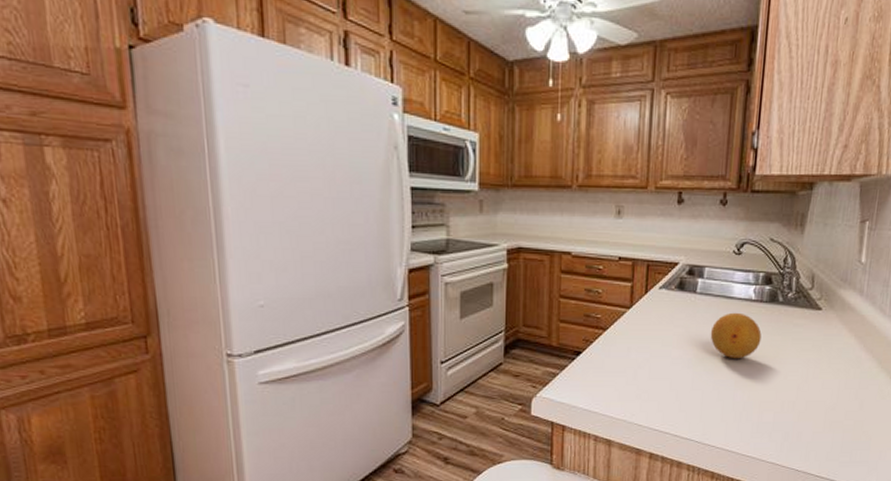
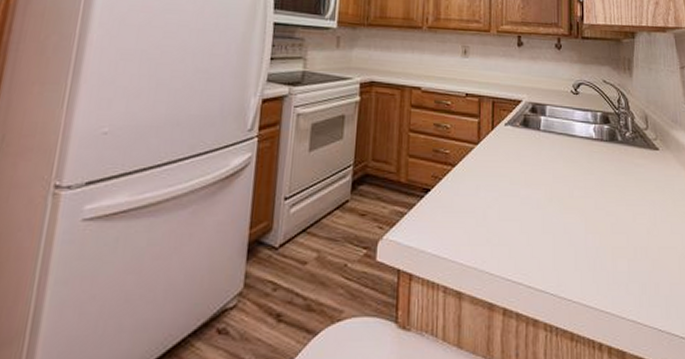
fruit: present [710,312,762,358] -> none [556,150,606,199]

